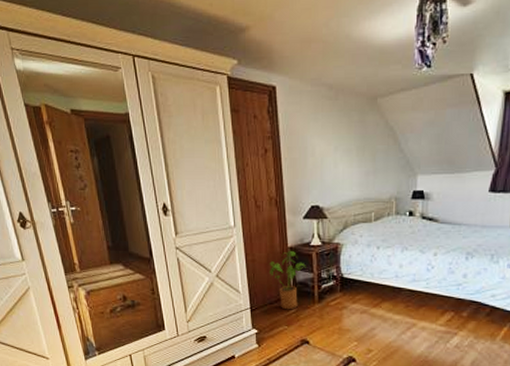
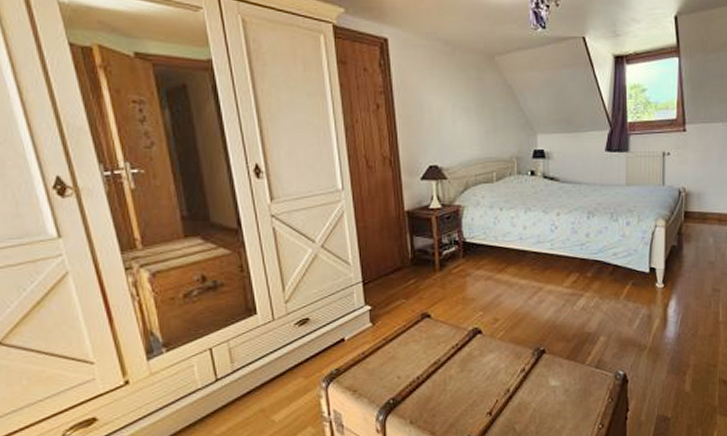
house plant: present [270,251,306,310] -> none [384,215,425,281]

